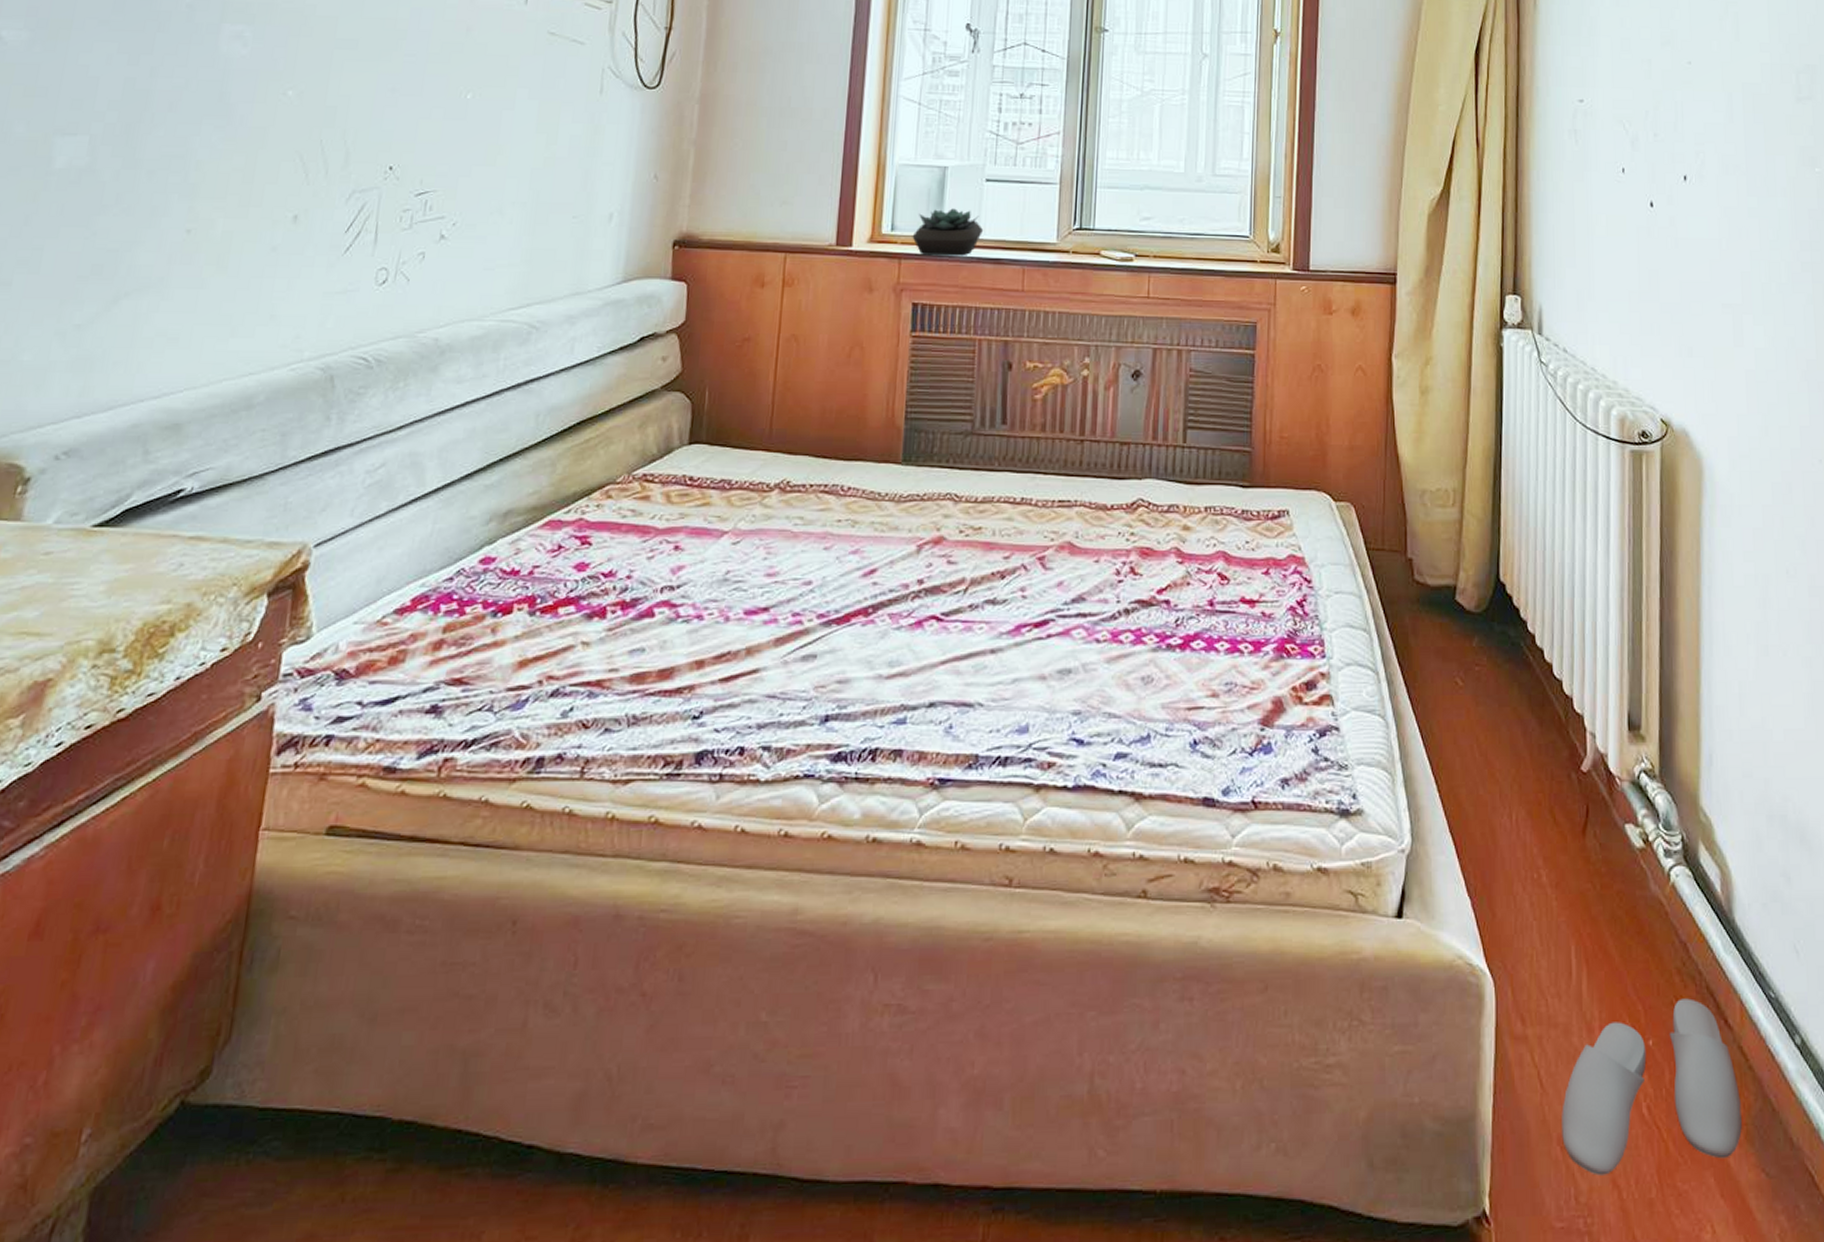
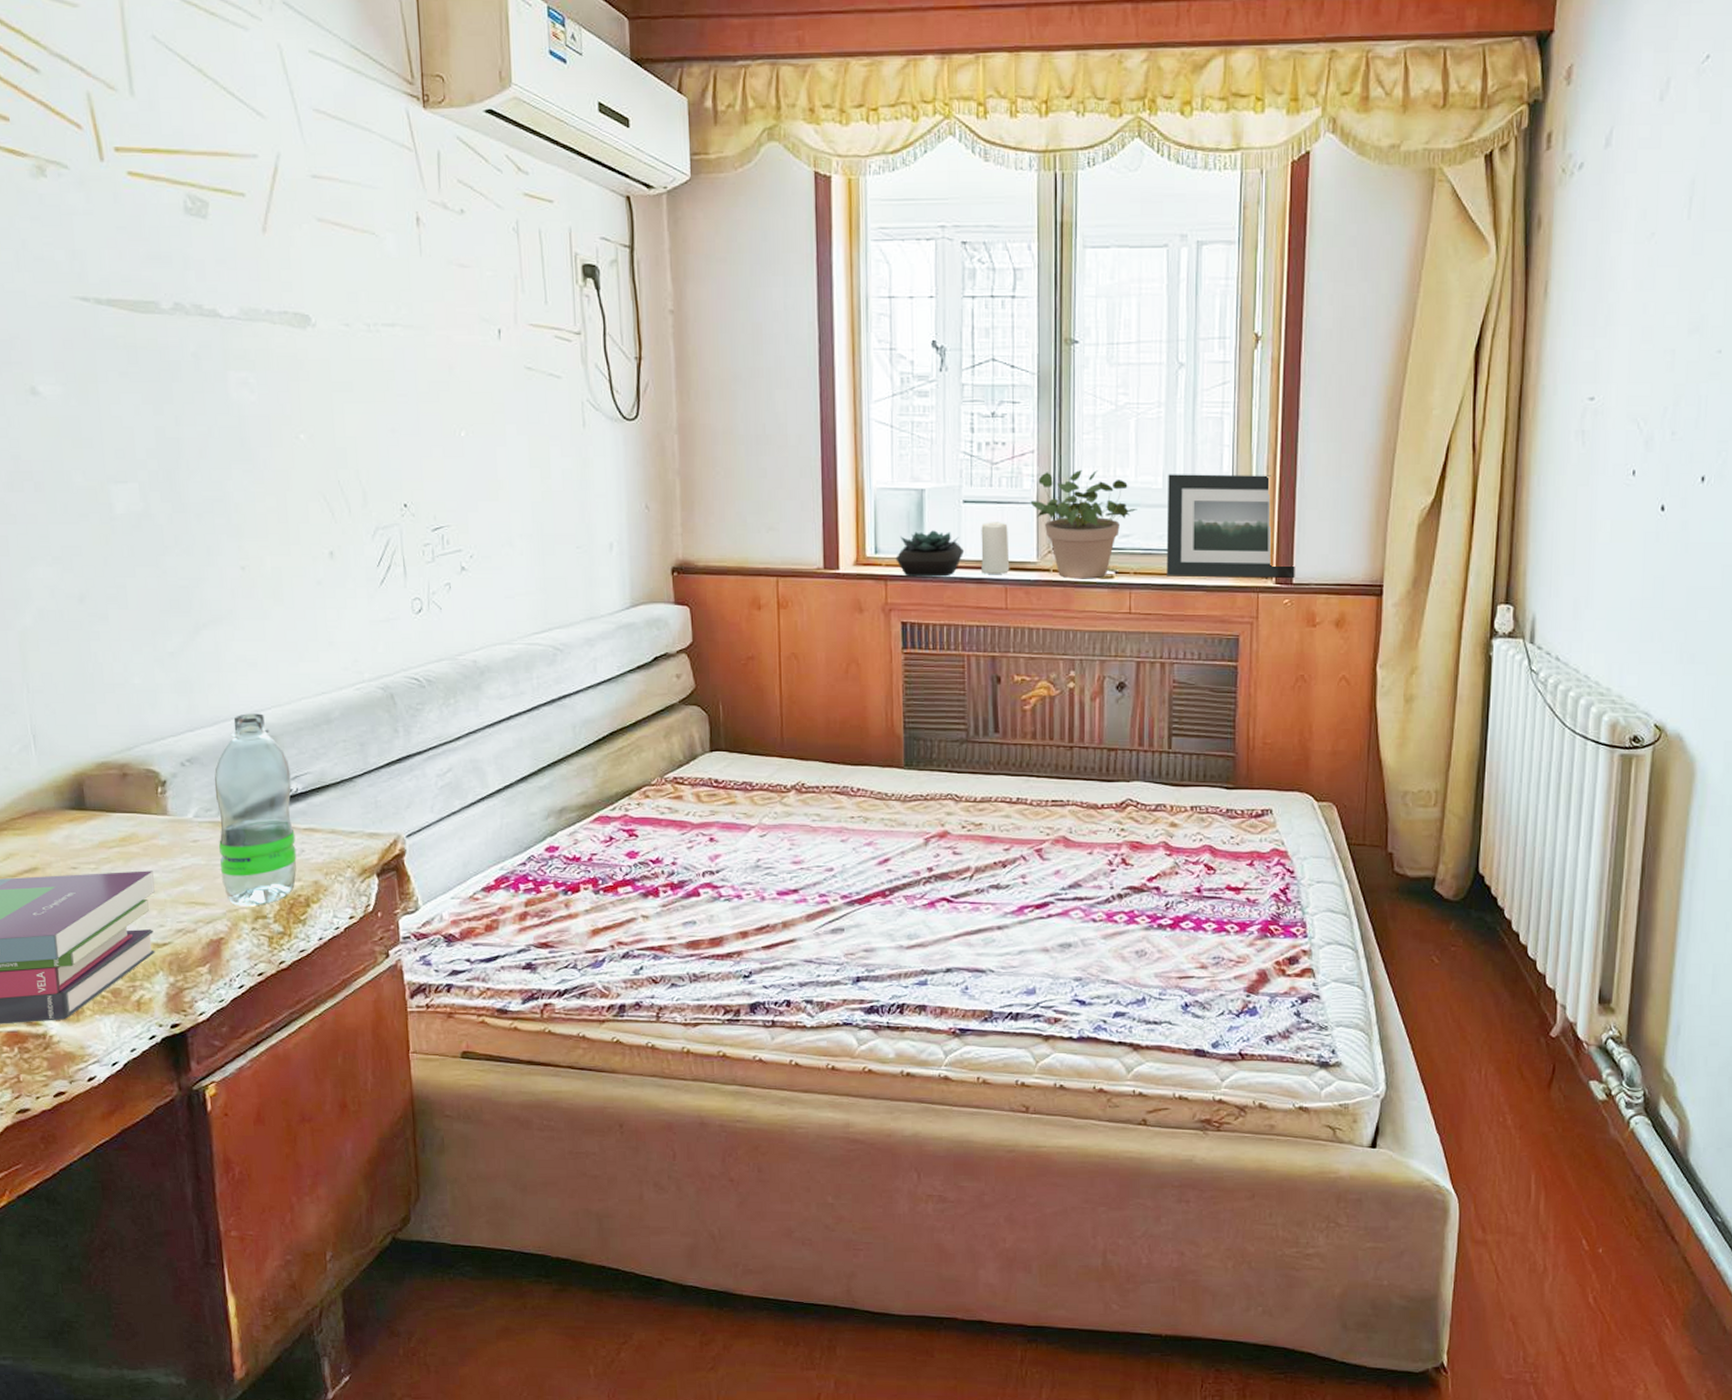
bottle: none [68,397,190,637] -> present [214,713,297,907]
candle: none [1000,201,1030,255] -> present [981,522,1010,574]
potted plant: none [1053,152,1159,262] -> present [1030,470,1138,579]
picture frame: none [1186,159,1312,266] -> present [1166,474,1295,579]
slippers: present [1562,998,1742,1176] -> none [1514,1219,1681,1344]

